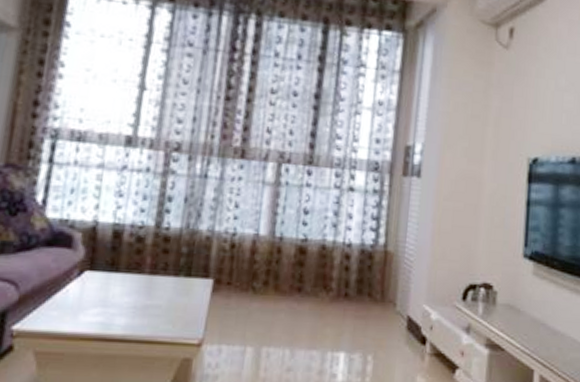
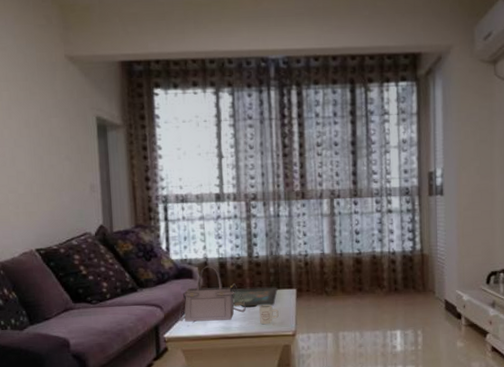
handbag: none [39,231,140,315] -> present [179,264,246,322]
decorative tray: none [120,269,188,300] -> present [232,287,278,308]
mug: none [154,297,184,326] -> present [258,305,279,325]

